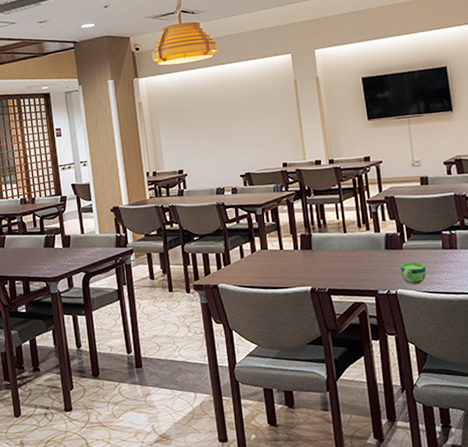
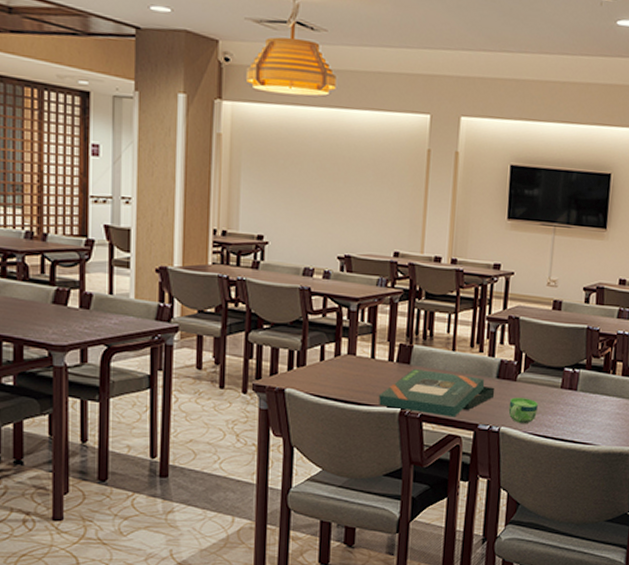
board game: none [292,251,387,288] -> present [379,368,495,417]

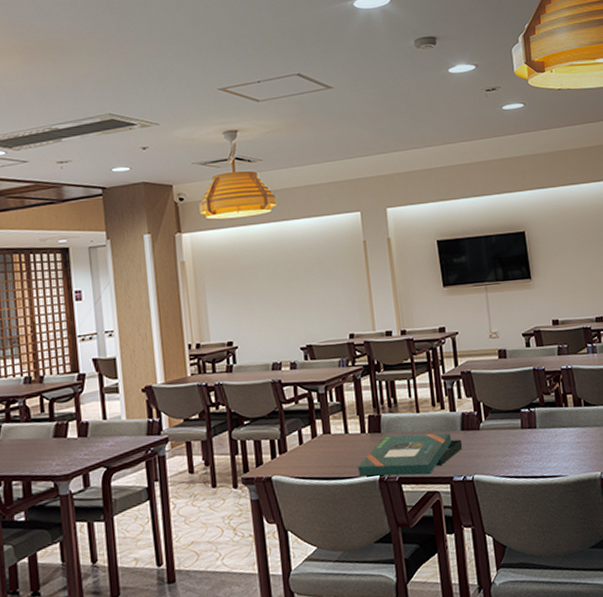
cup: present [508,397,538,424] -> none [477,443,505,469]

